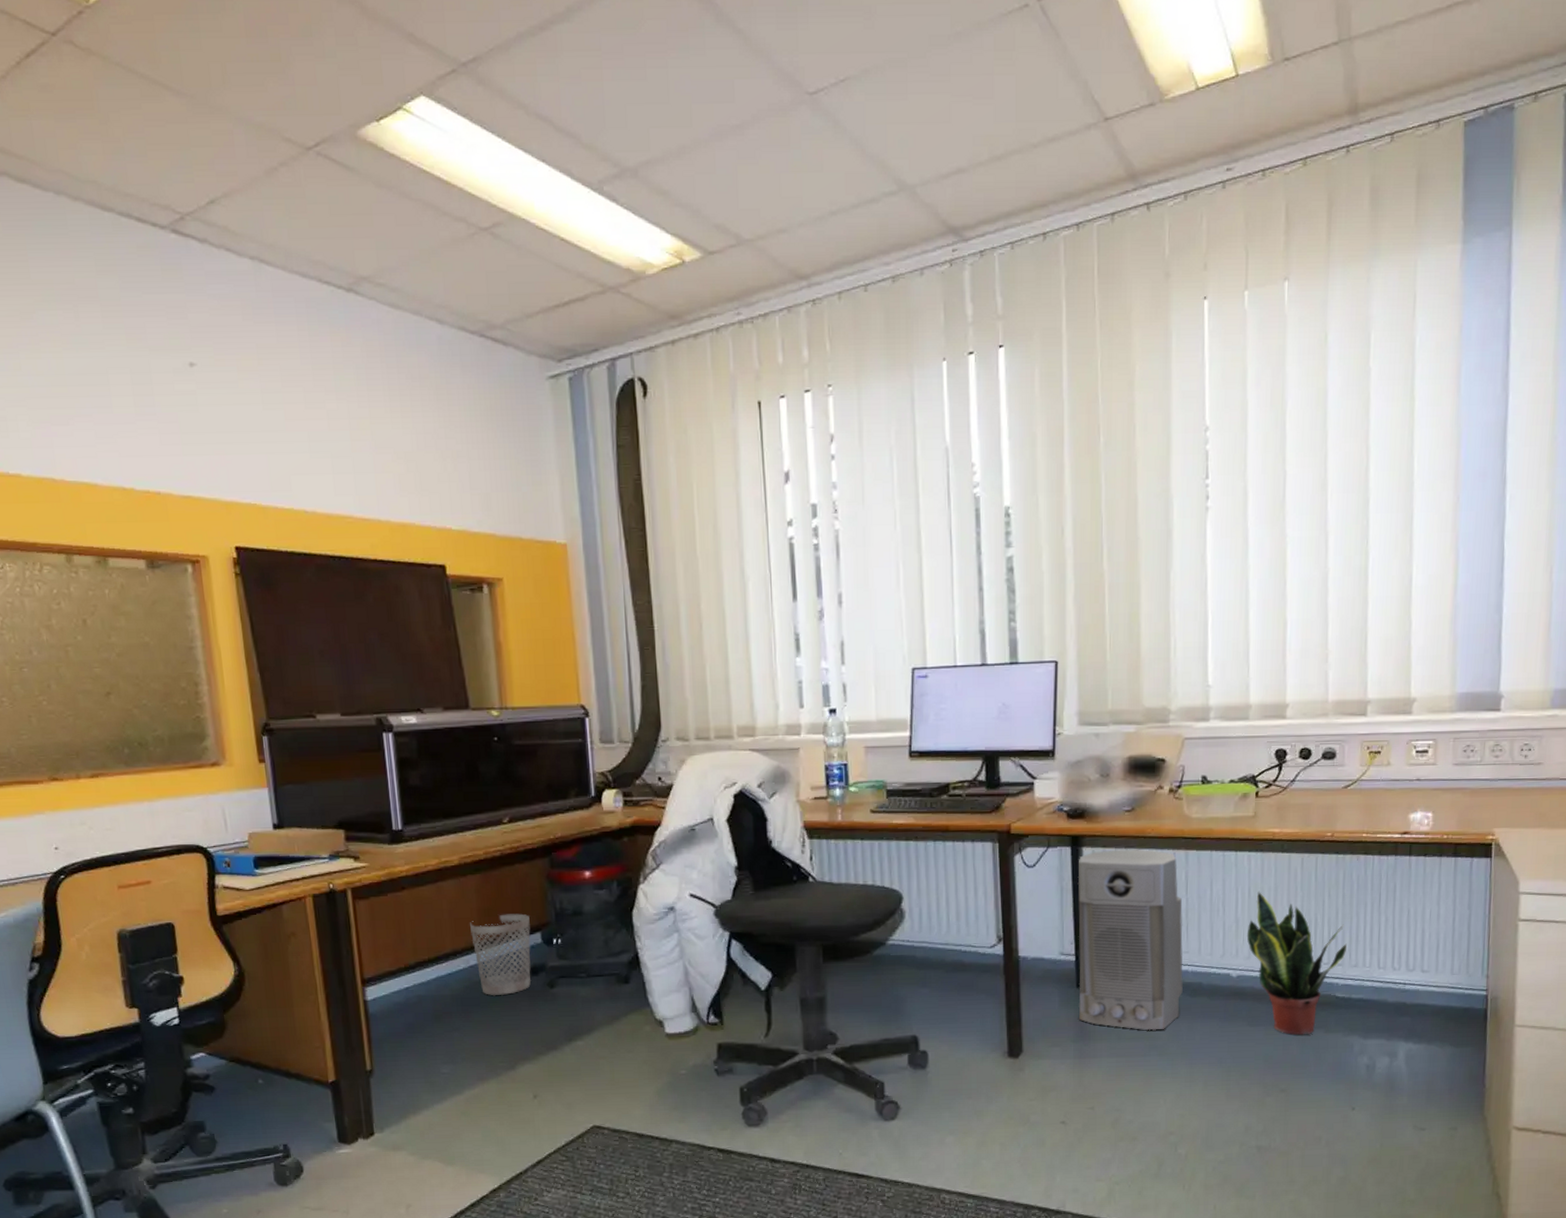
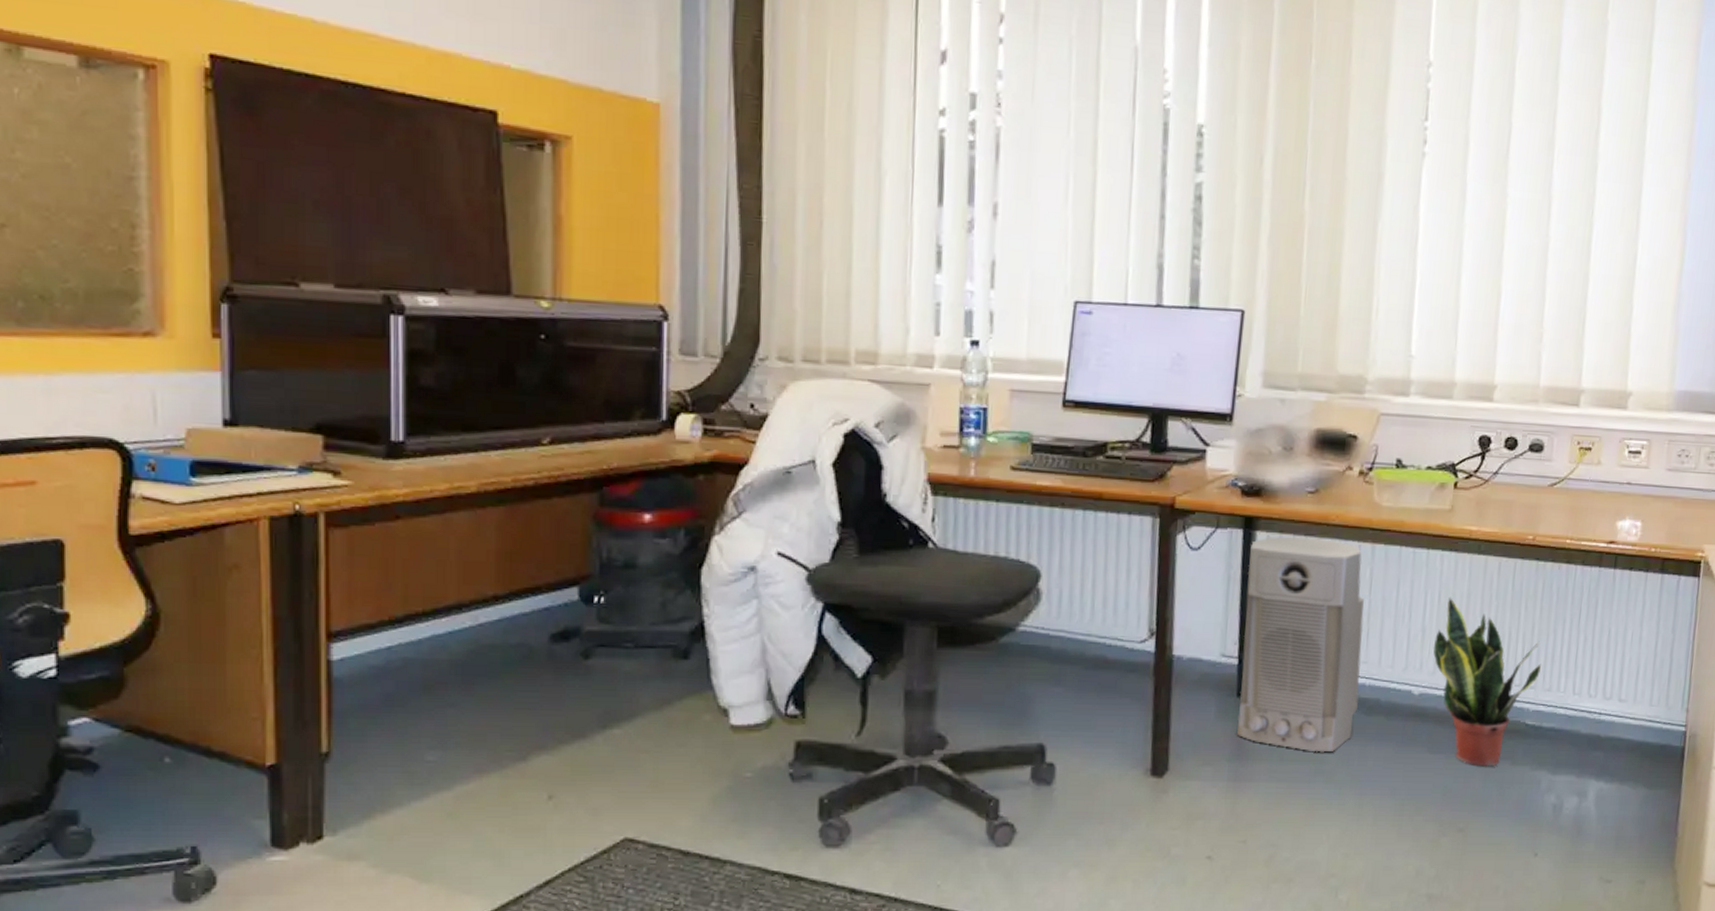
wastebasket: present [470,913,531,996] -> none [484,560,565,665]

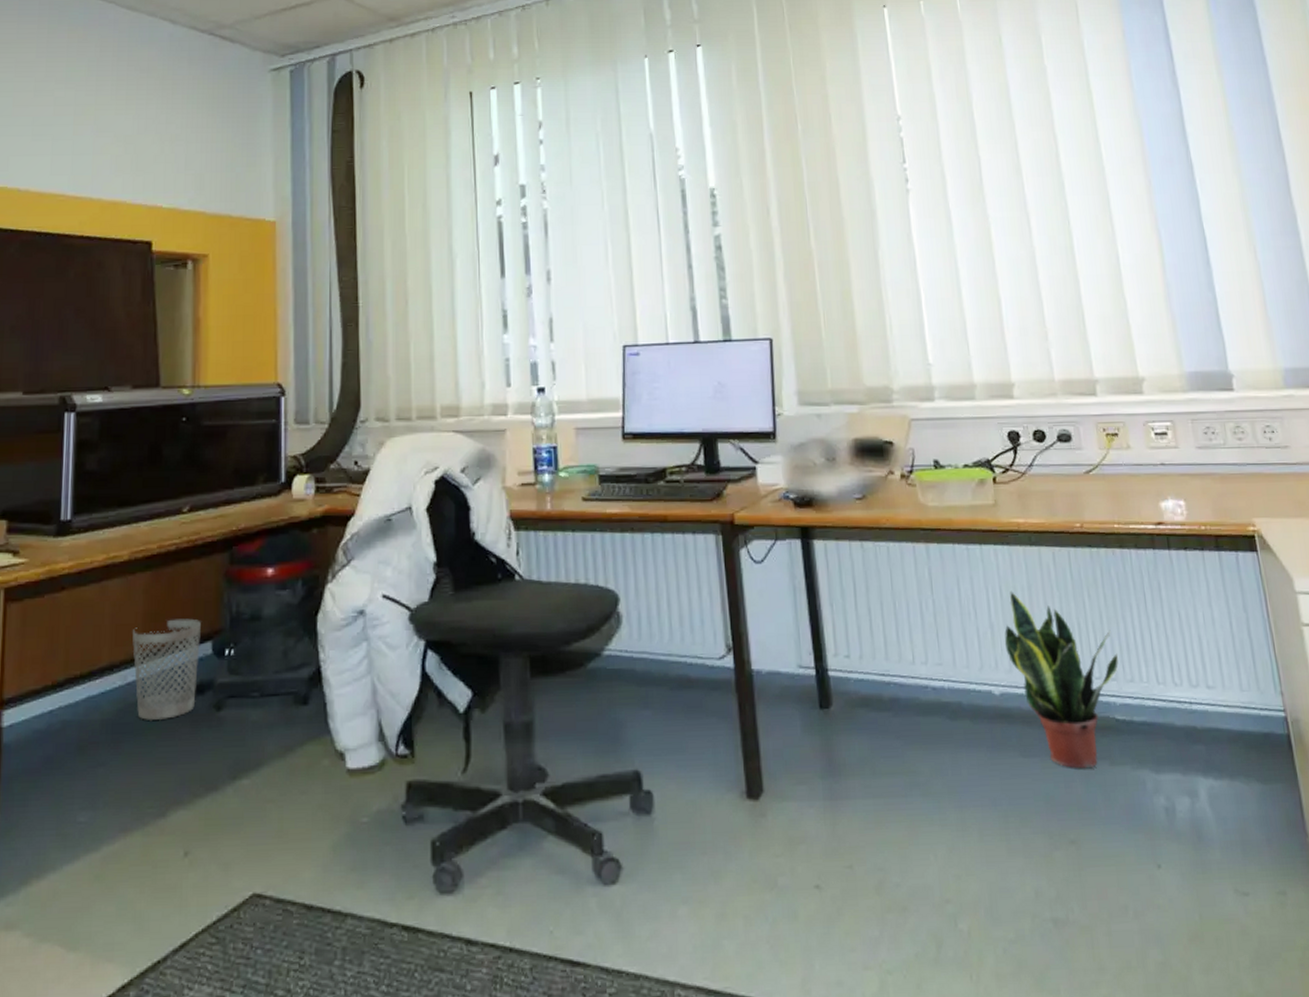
wastebasket: none [484,560,565,665] -> present [132,618,201,721]
air purifier: present [1237,536,1364,753] -> none [810,542,941,763]

